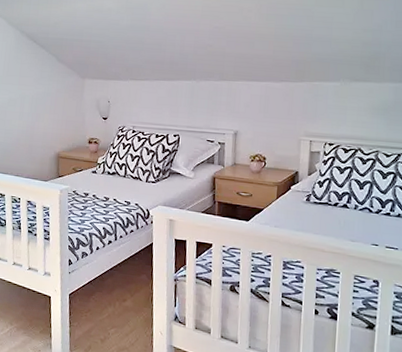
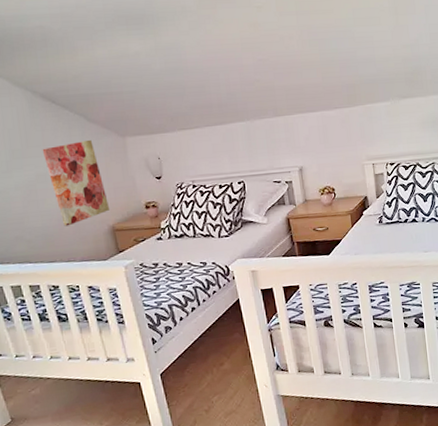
wall art: none [17,76,60,146] -> present [42,139,110,227]

